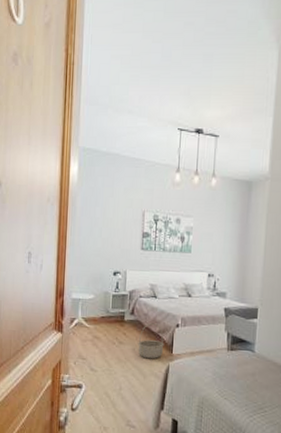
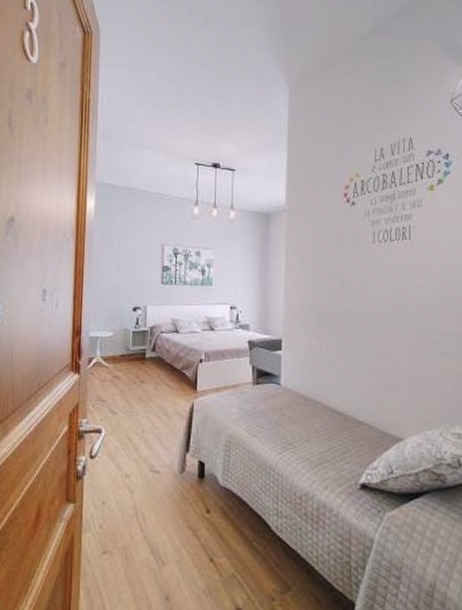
basket: present [138,323,164,359] -> none [160,359,188,398]

